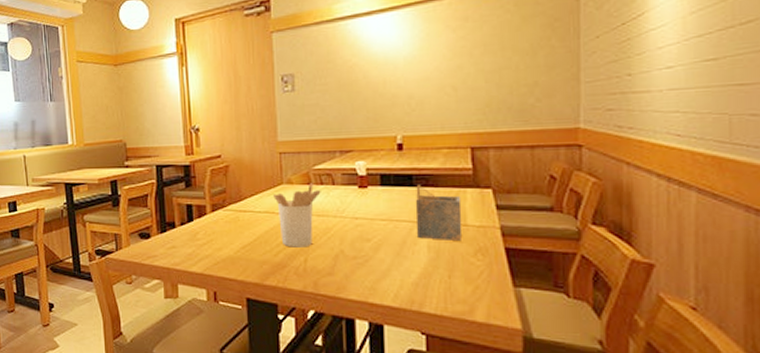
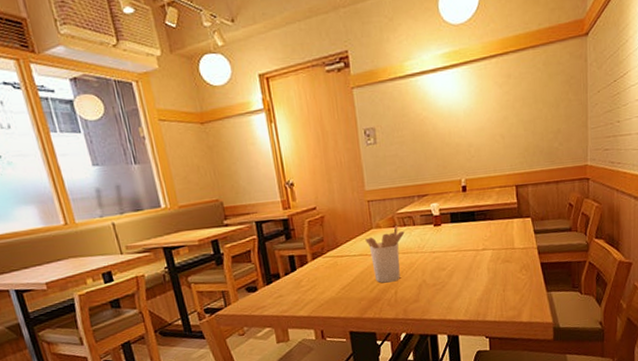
napkin holder: present [415,185,463,240] -> none [477,219,512,263]

